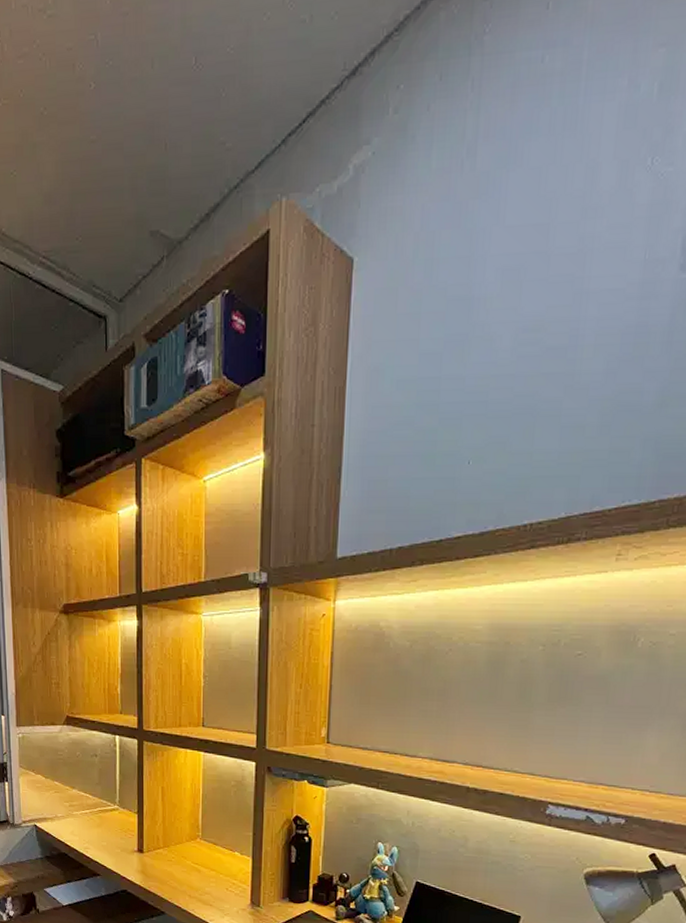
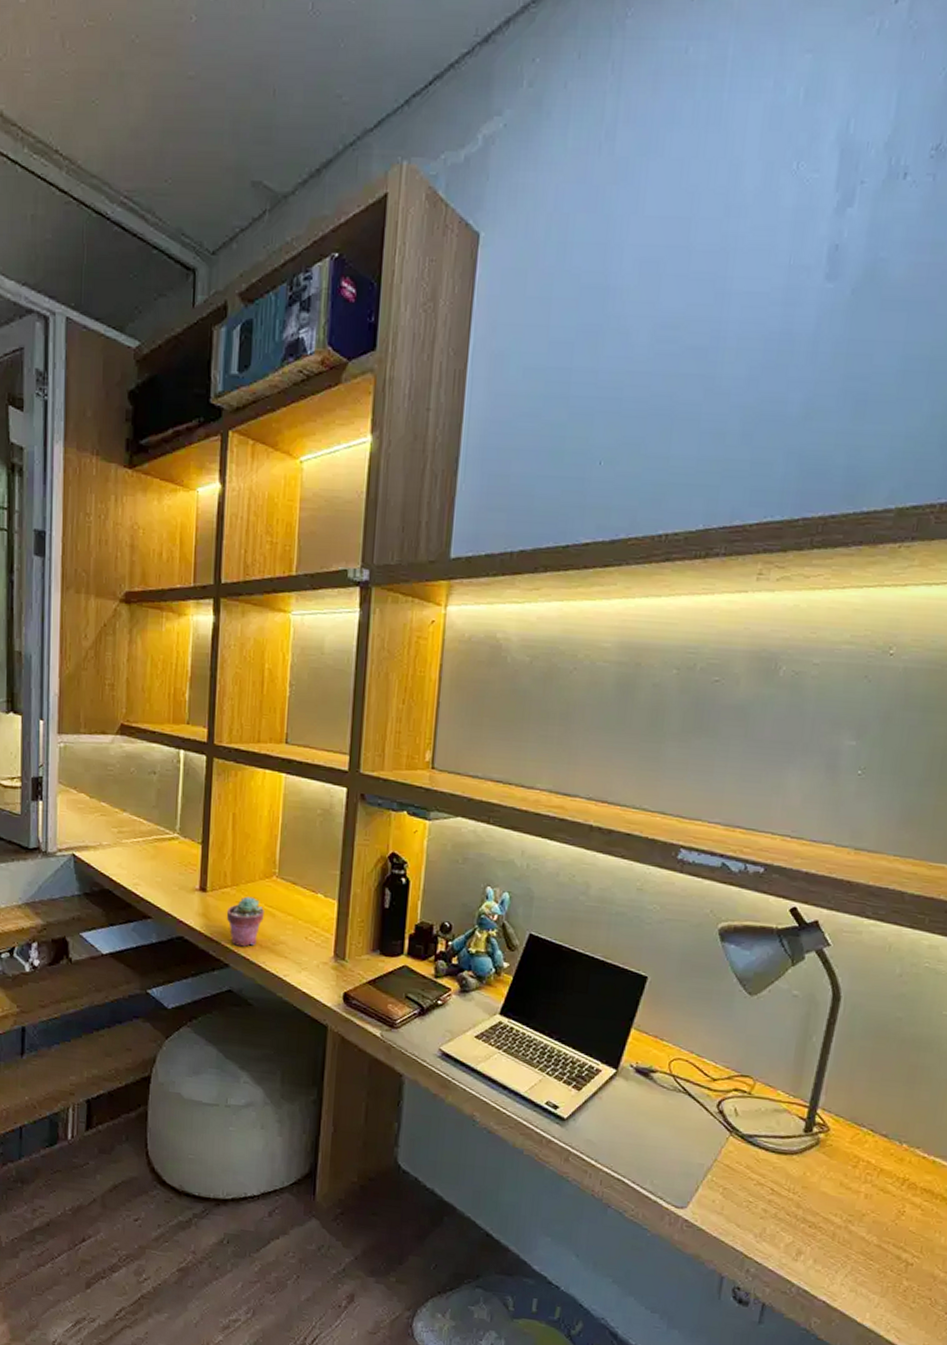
potted succulent: none [160,856,191,897] -> present [226,896,264,947]

